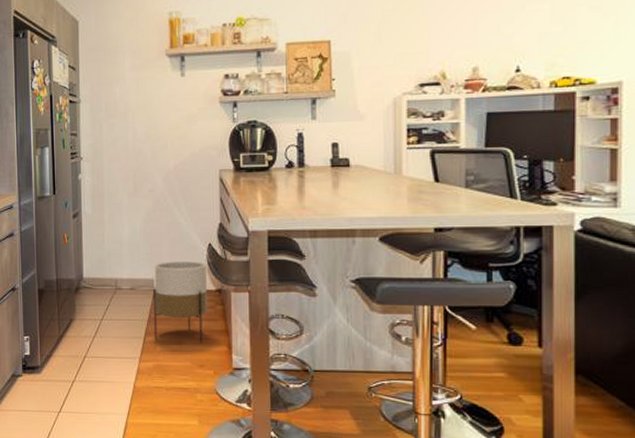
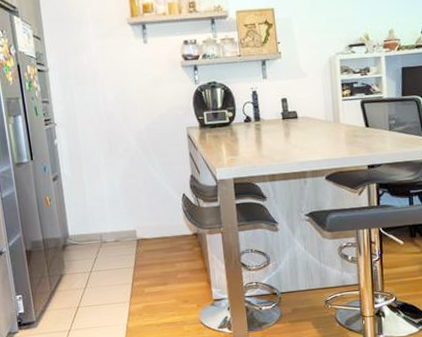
planter: present [153,261,208,342] -> none [135,210,187,283]

